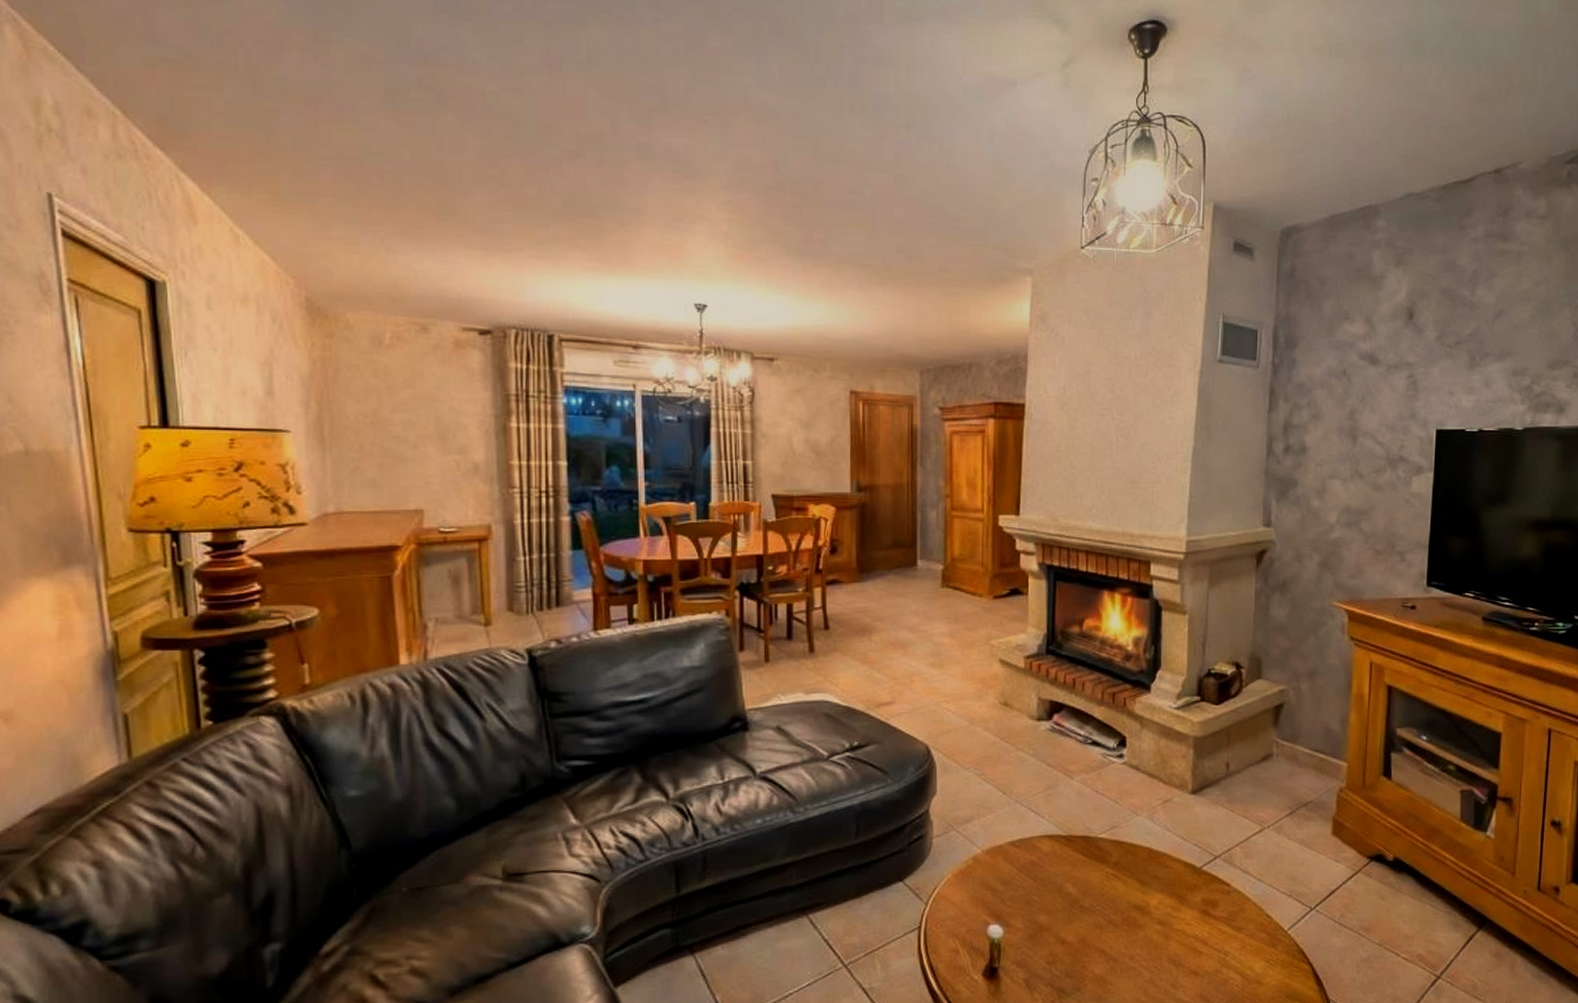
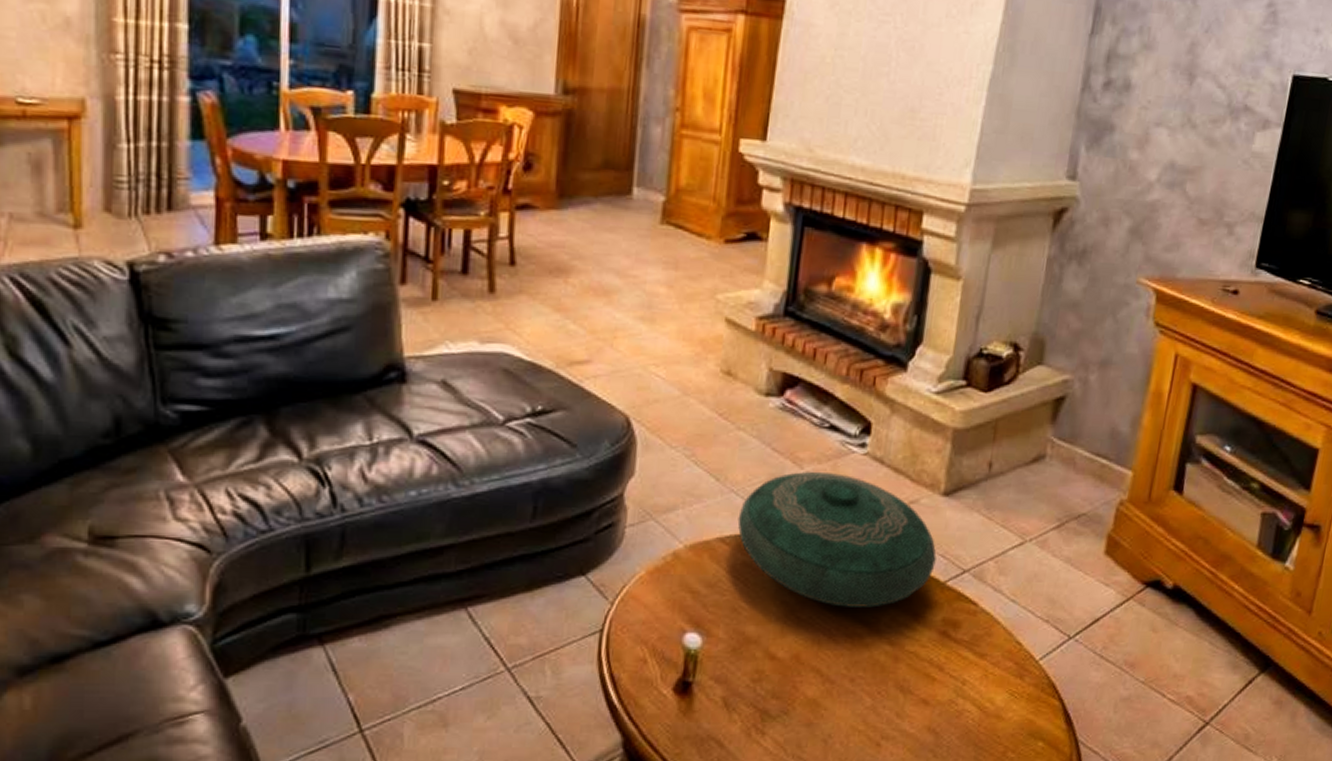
decorative bowl: none [1024,780,1191,895] -> present [737,471,937,608]

